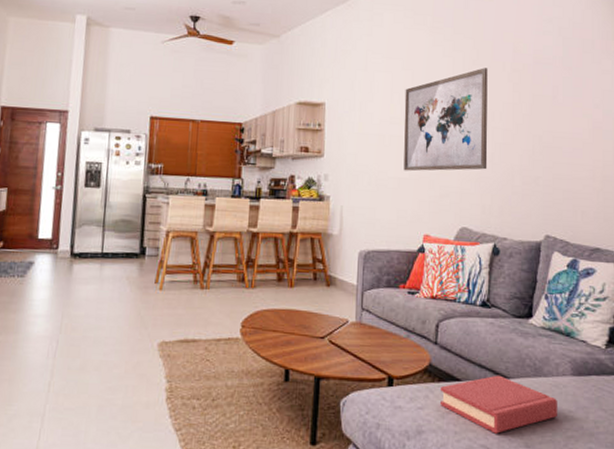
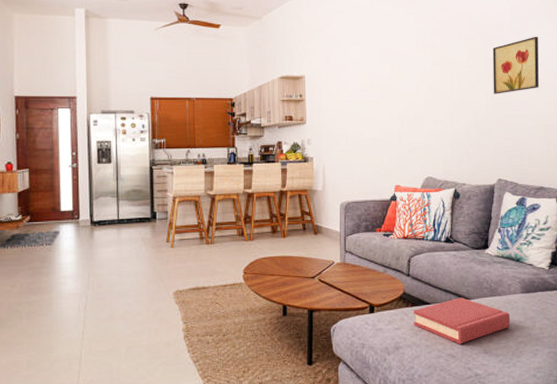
wall art: present [403,68,488,171] -> none [374,36,448,132]
wall art: none [541,73,595,137] -> present [492,36,539,94]

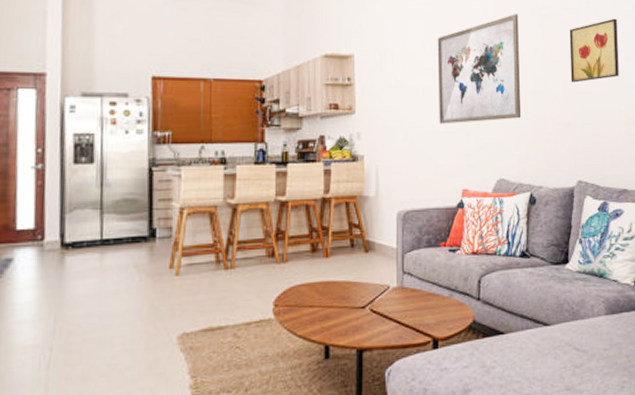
wall art: none [374,36,448,132] -> present [437,14,522,124]
hardback book: present [413,297,510,344] -> none [484,323,594,381]

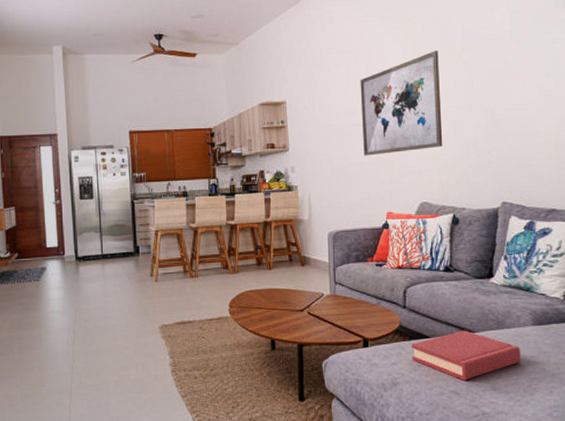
hardback book: none [484,323,594,381] -> present [411,330,521,381]
wall art: present [569,18,619,83] -> none [491,44,547,110]

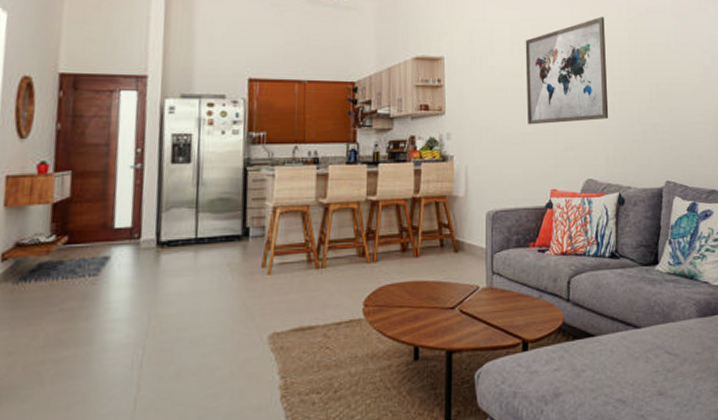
hardback book: present [411,330,521,381] -> none [574,325,686,386]

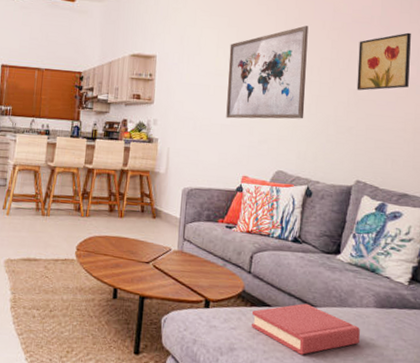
hardback book: none [574,325,686,386] -> present [251,303,360,355]
wall art: none [655,20,705,84] -> present [356,32,411,91]

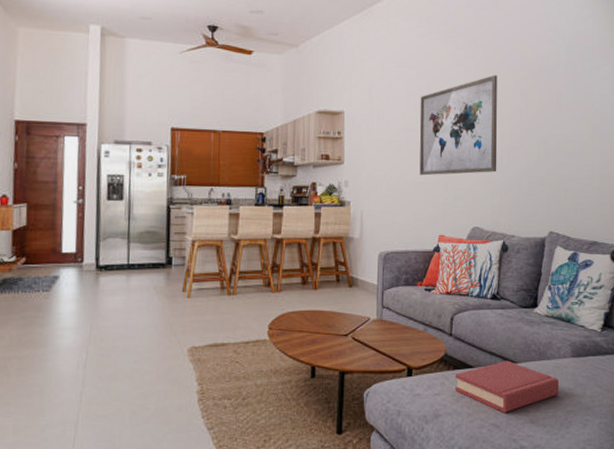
wall art: present [356,32,411,91] -> none [546,79,594,140]

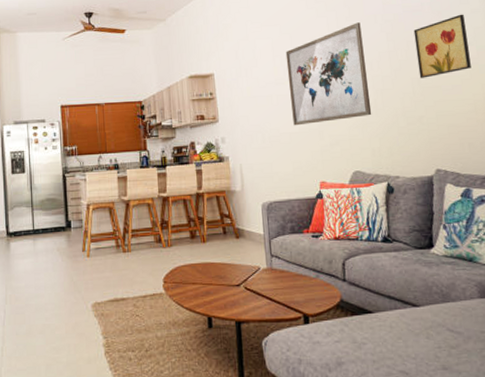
hardback book: present [454,360,559,413] -> none [353,304,470,359]
wall art: none [546,79,594,140] -> present [413,14,471,78]

